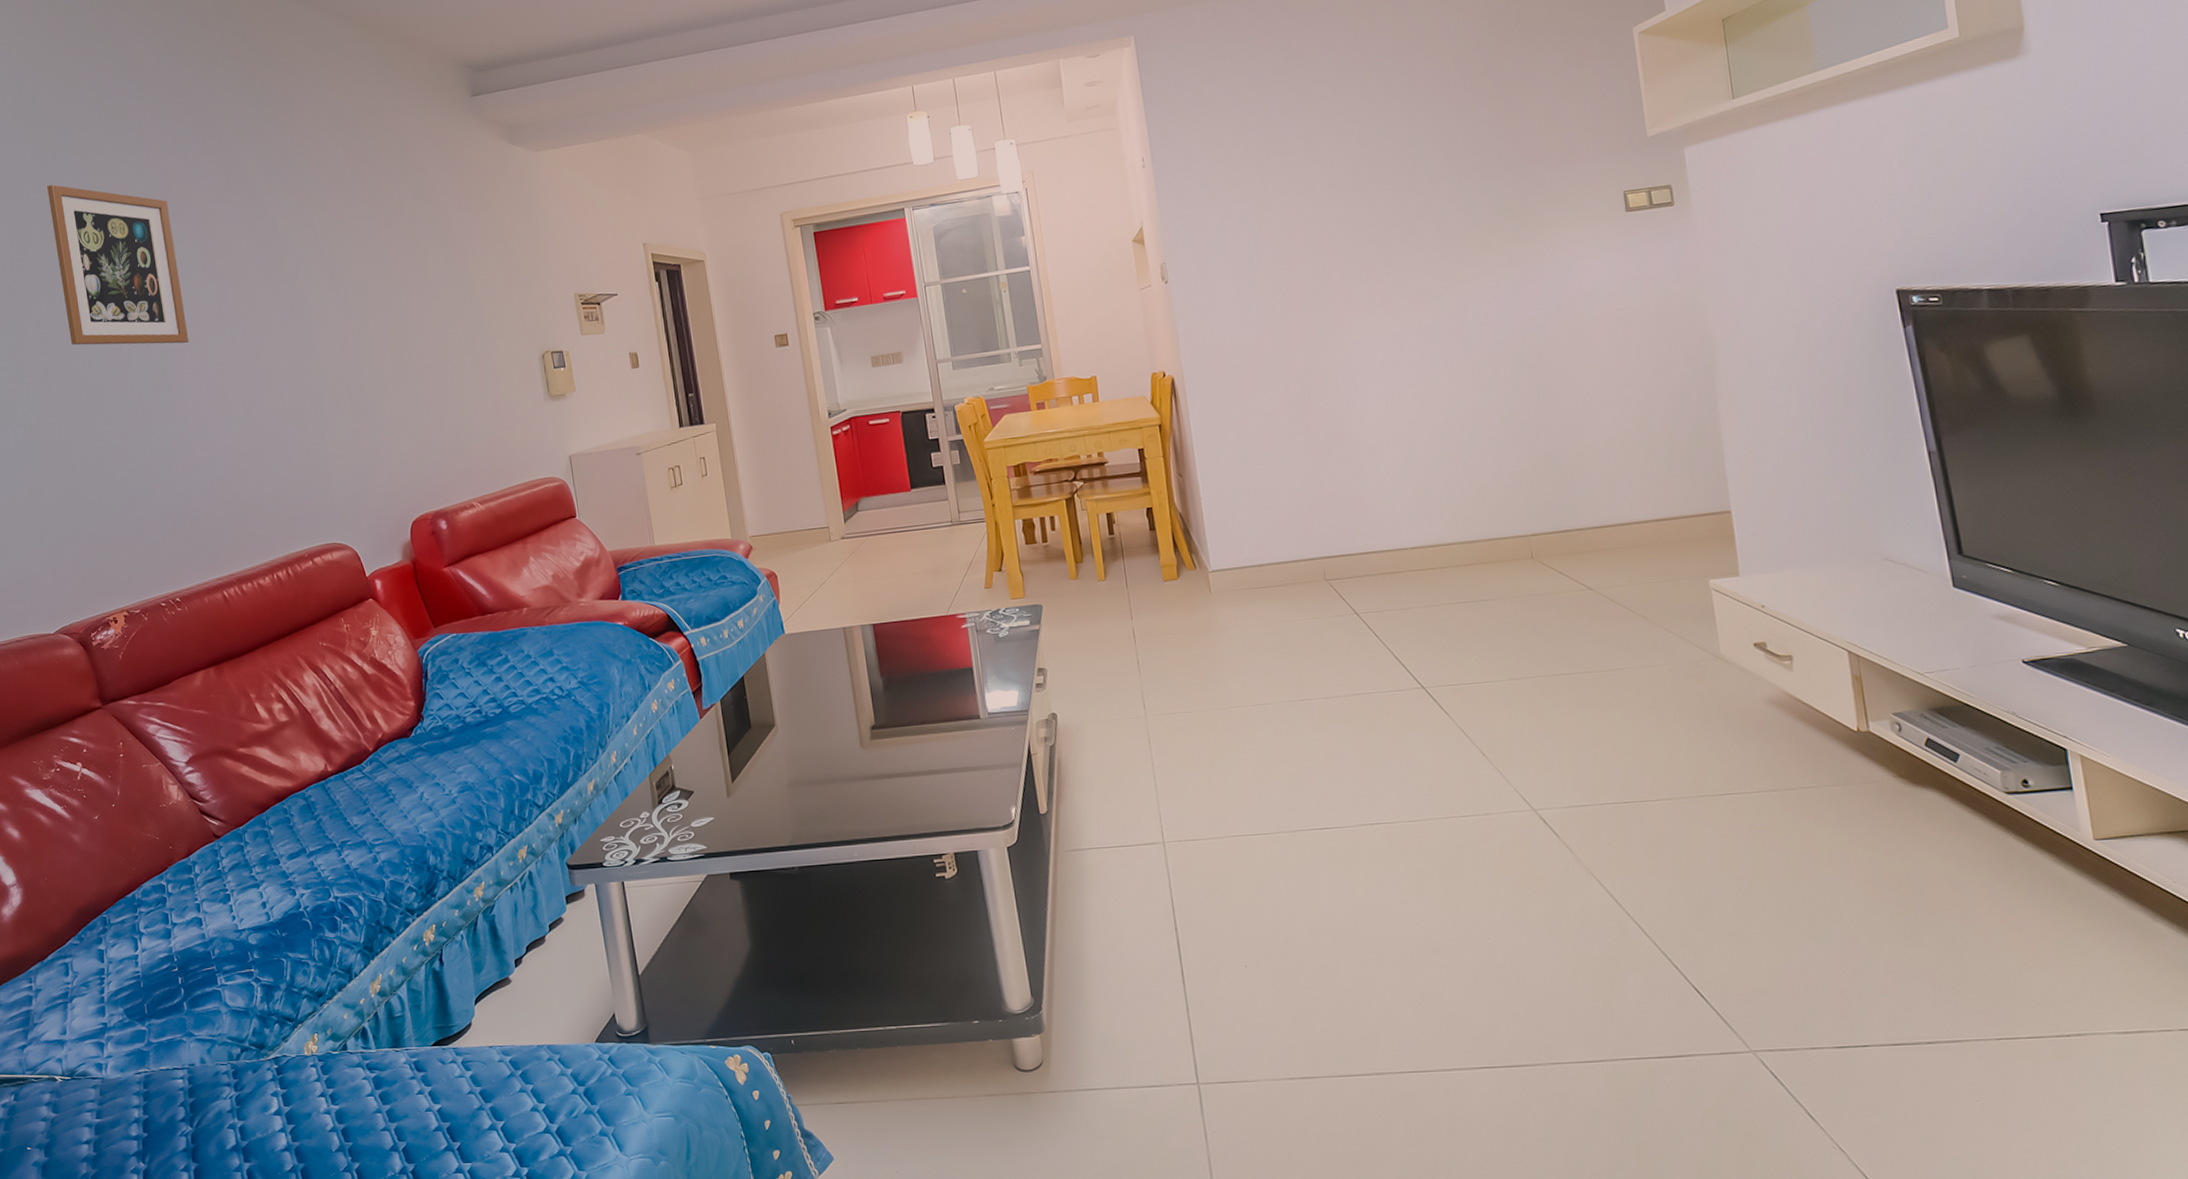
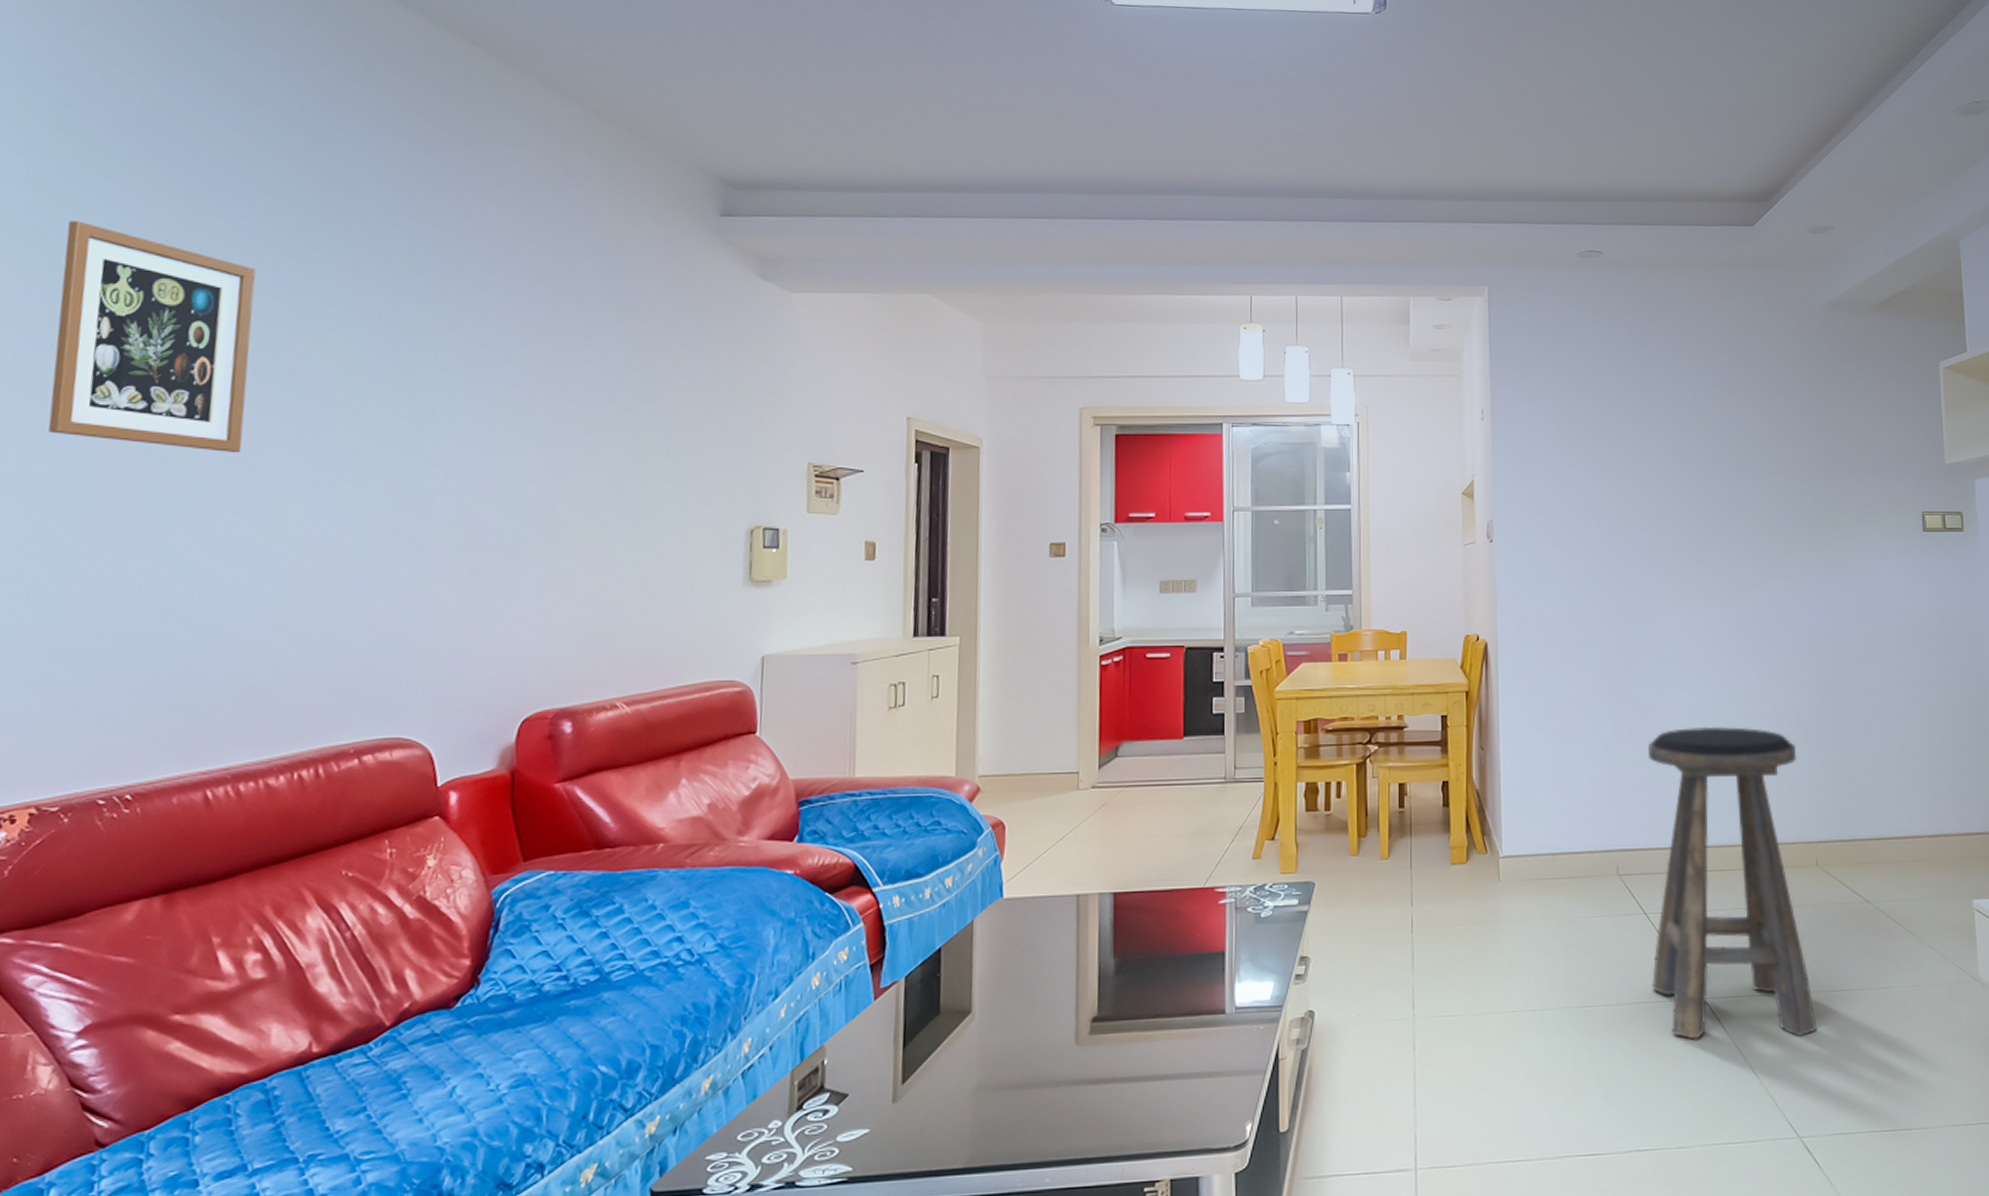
stool: none [1343,431,1545,725] -> present [1648,726,1818,1040]

